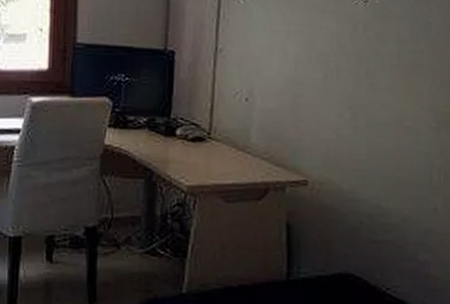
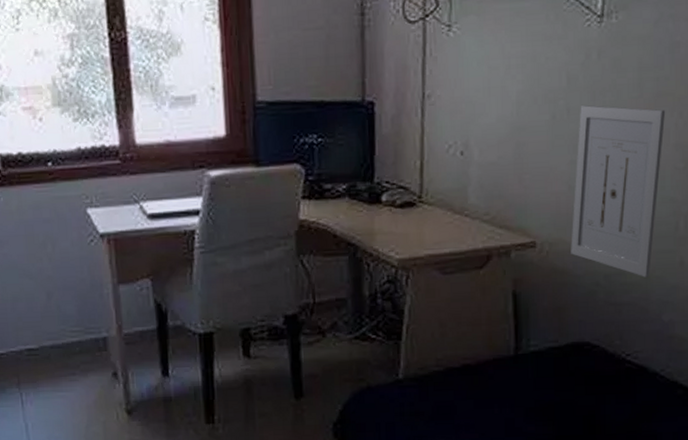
wall art: none [338,68,421,220] -> present [571,105,666,277]

